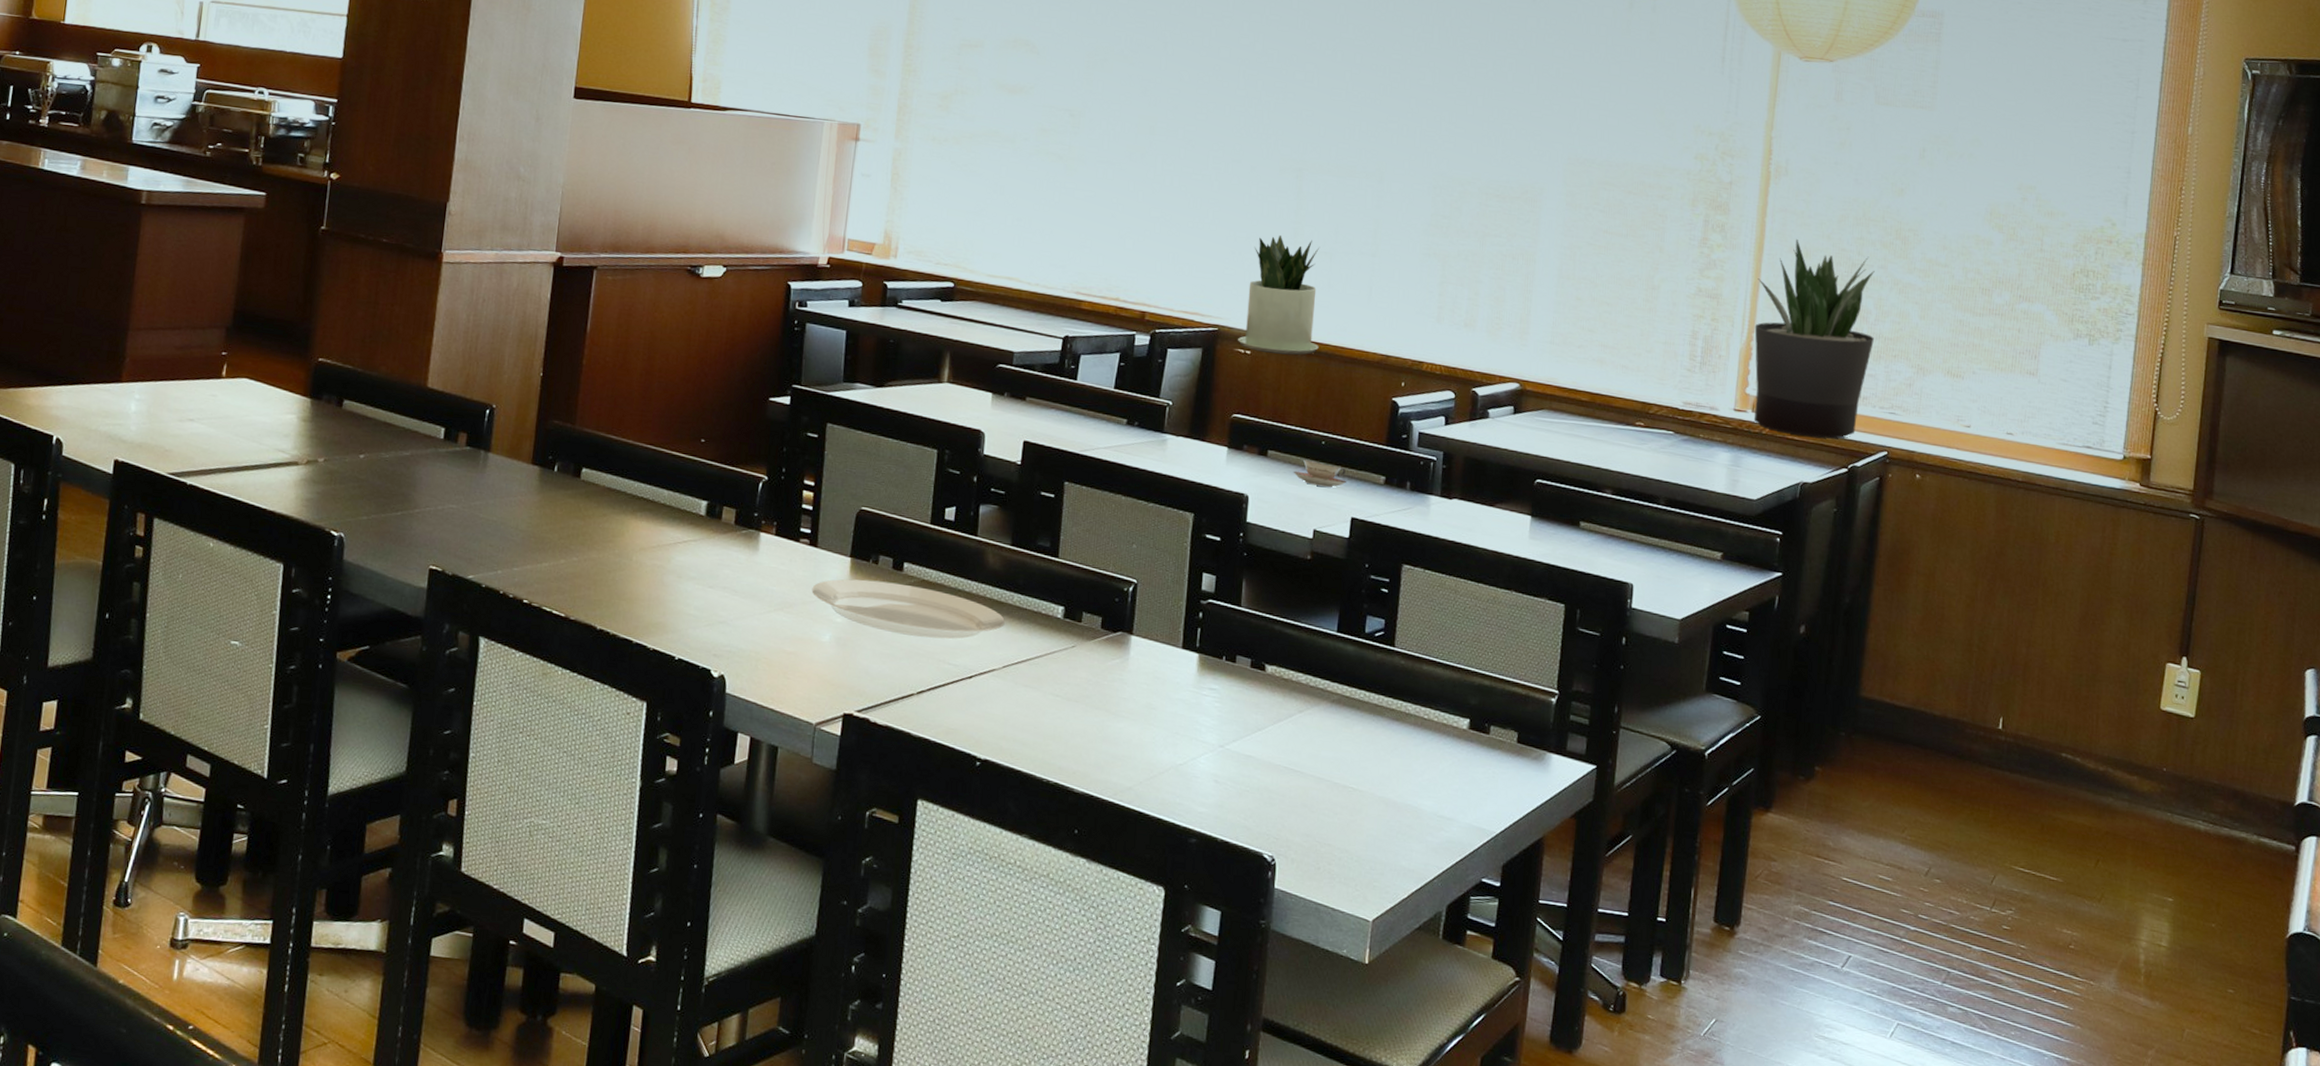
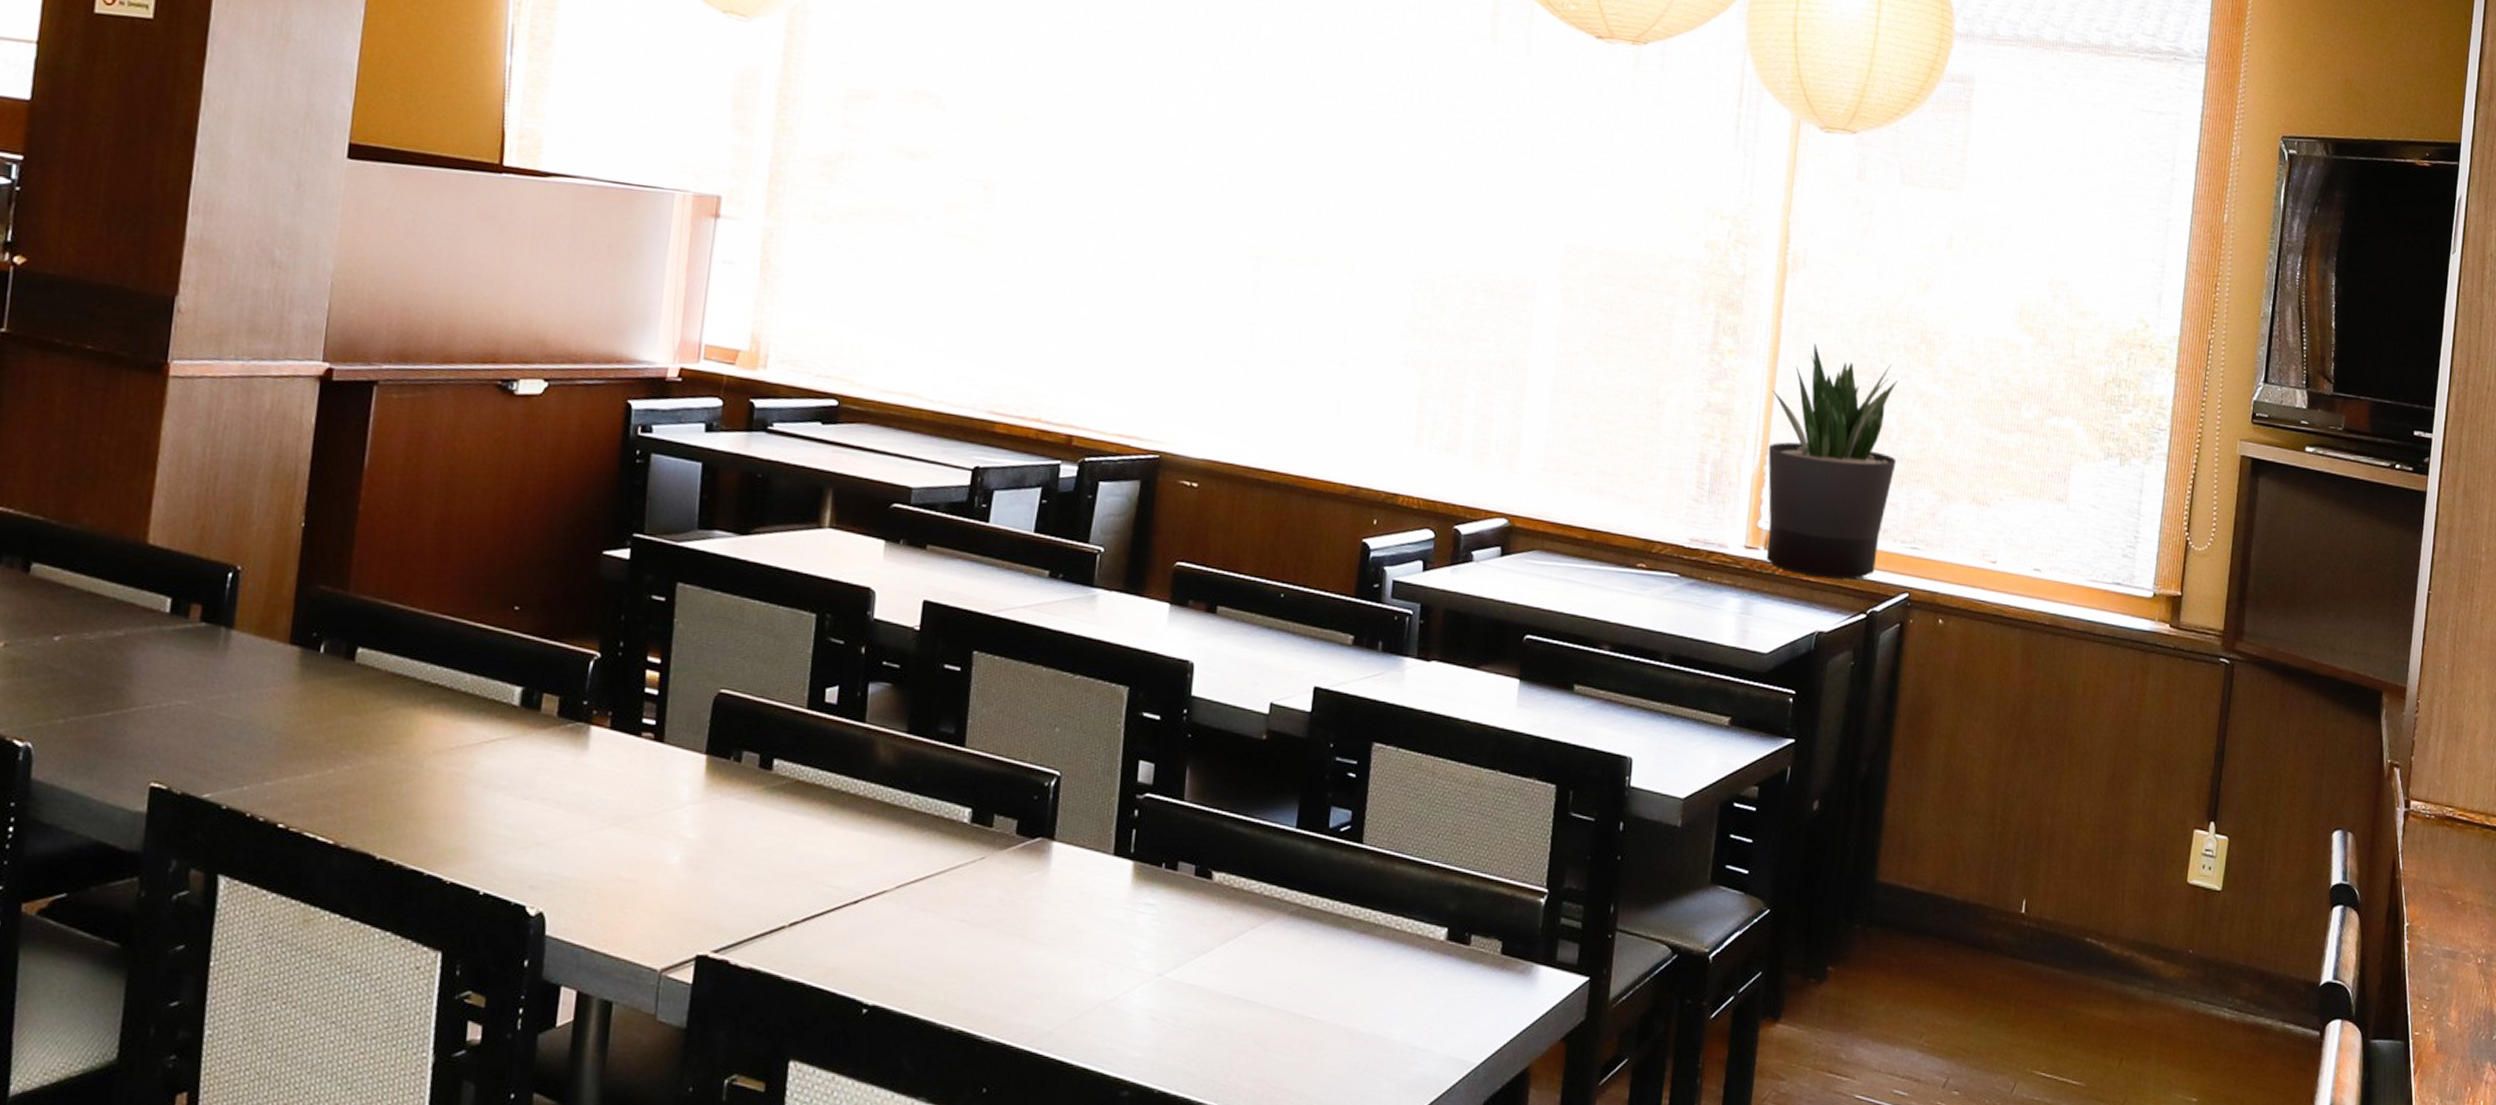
plate: present [811,579,1005,640] -> none [656,782,899,856]
planter: present [1238,234,1319,356] -> none [1183,338,1279,488]
teacup: present [1293,459,1347,488] -> none [1246,616,1310,652]

